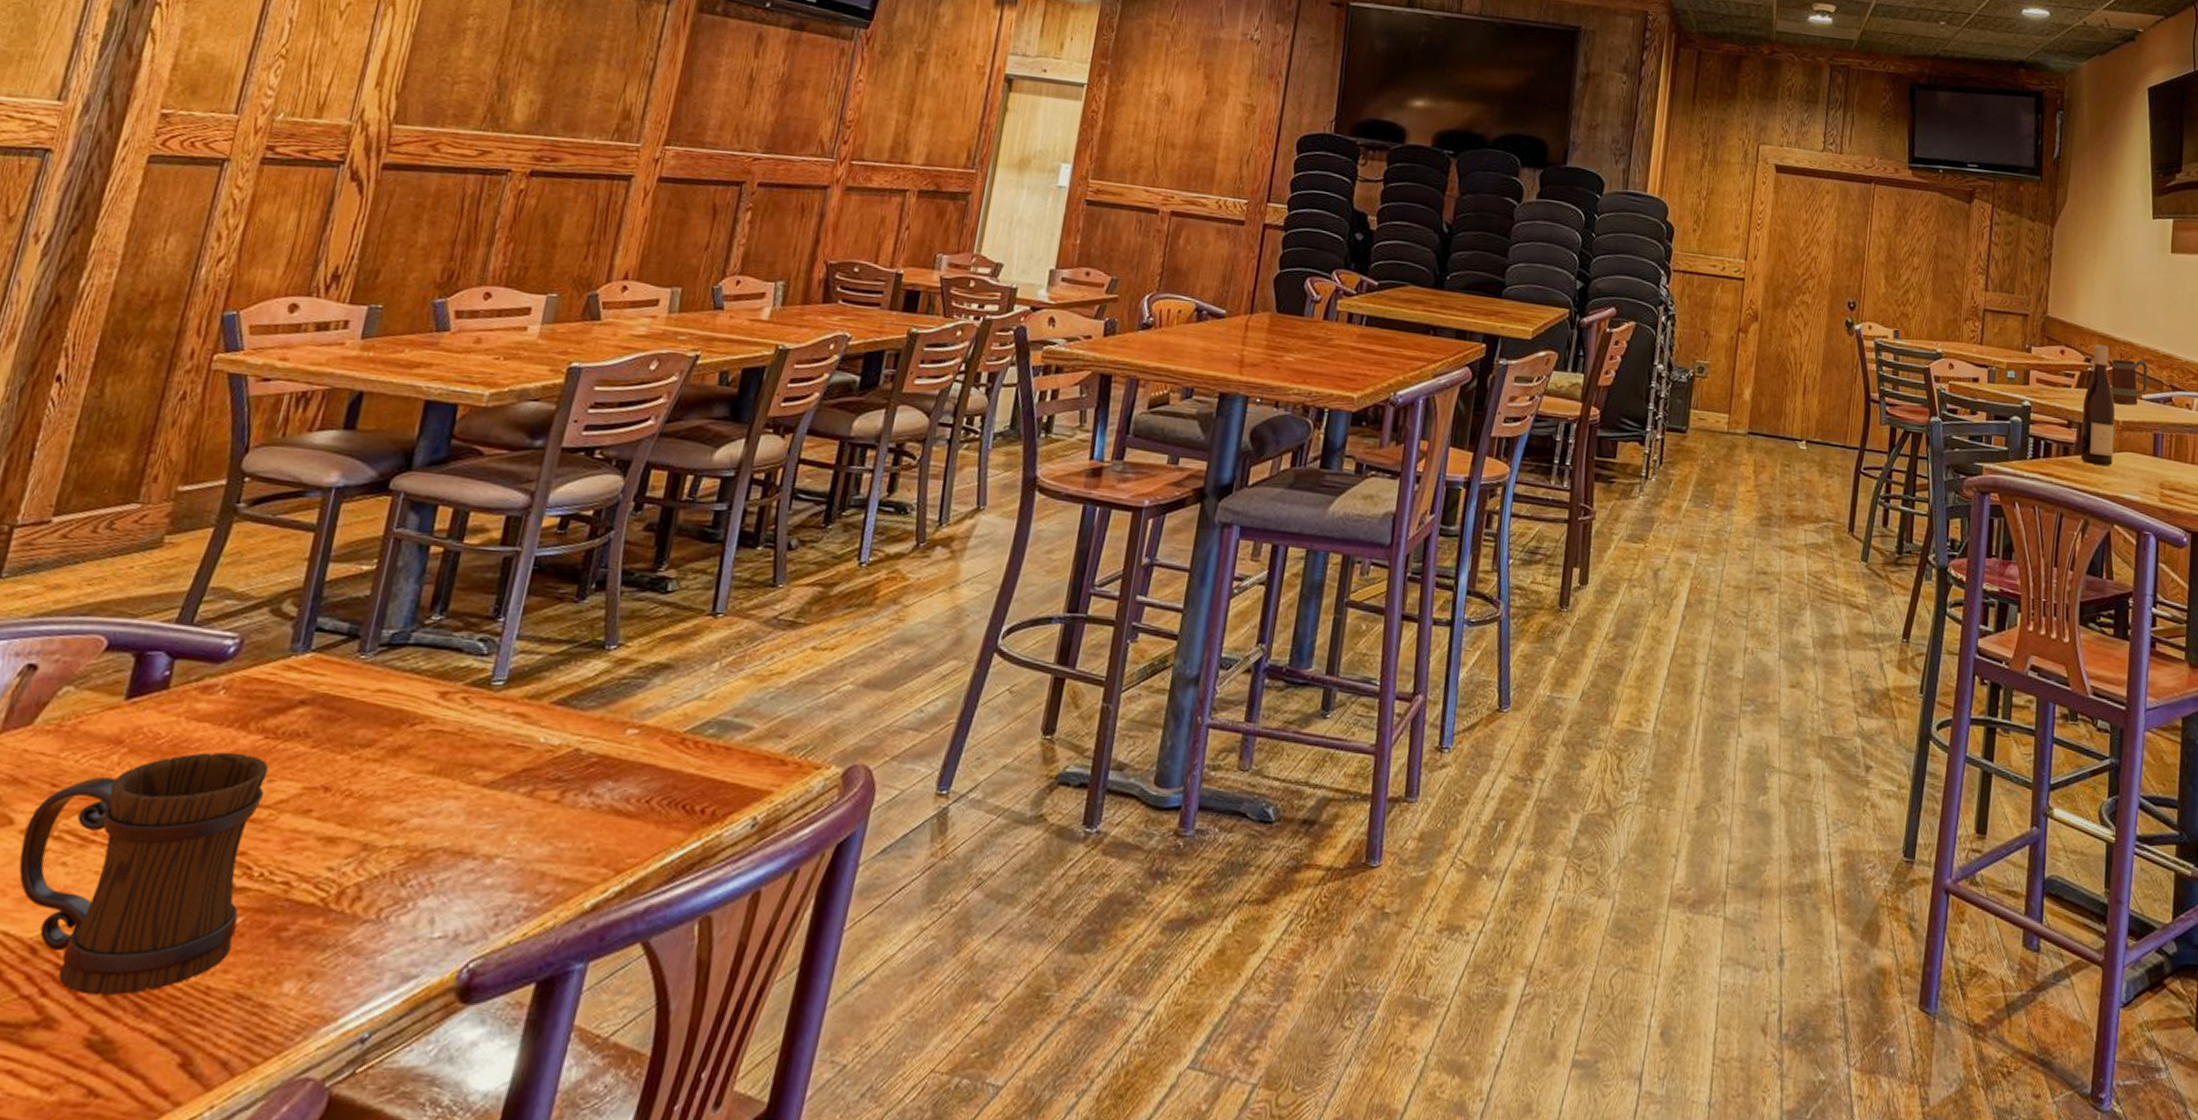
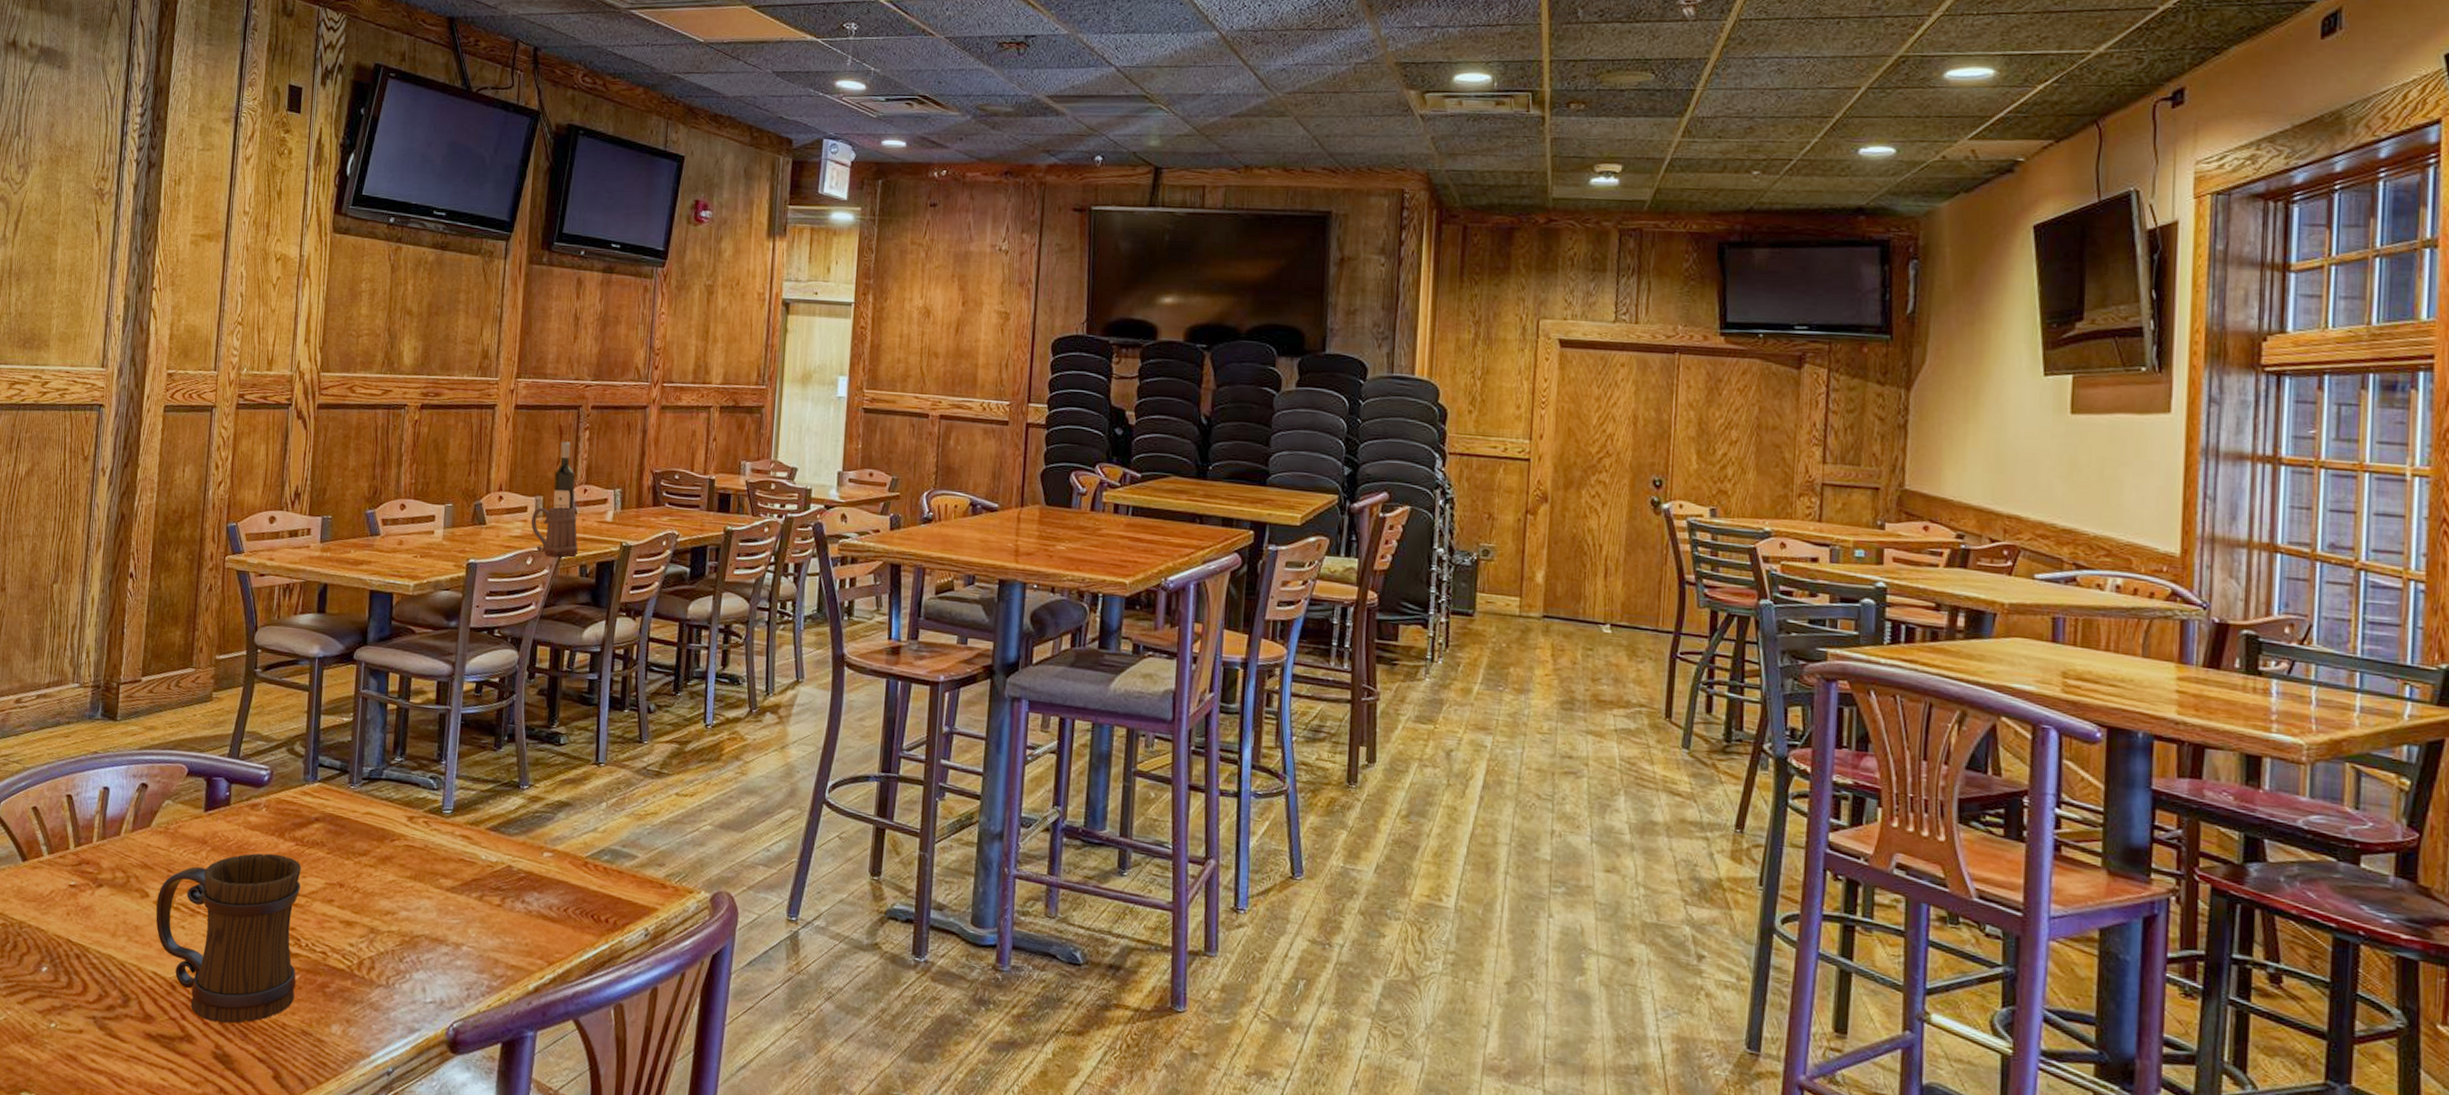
beer mug: none [661,300,723,363] -> present [531,506,578,558]
bottle: none [694,222,728,304] -> present [553,441,575,509]
bottle: present [2080,344,2115,466] -> none [1953,519,1999,652]
beer mug: present [2111,359,2148,406] -> none [1992,534,2043,586]

